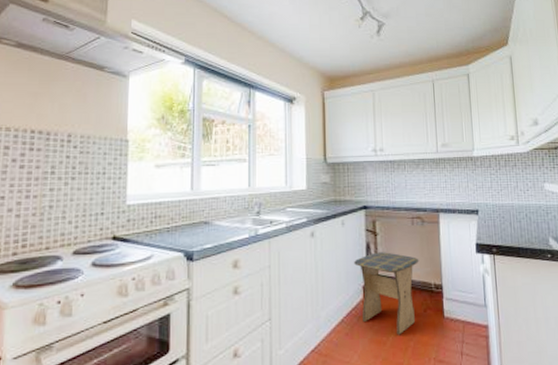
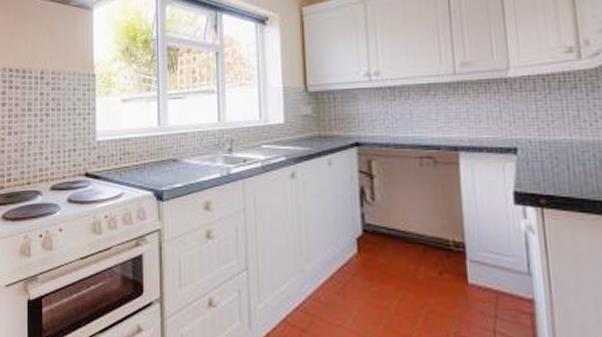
stool: present [354,252,419,335] -> none [345,199,432,301]

